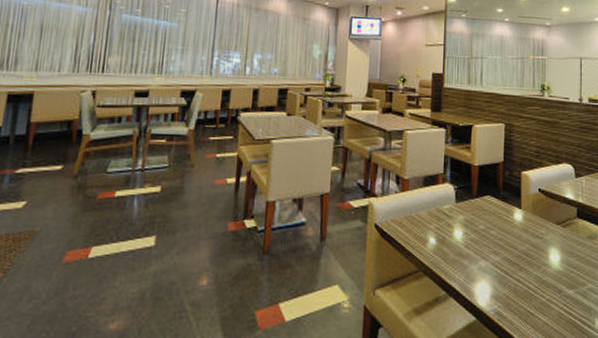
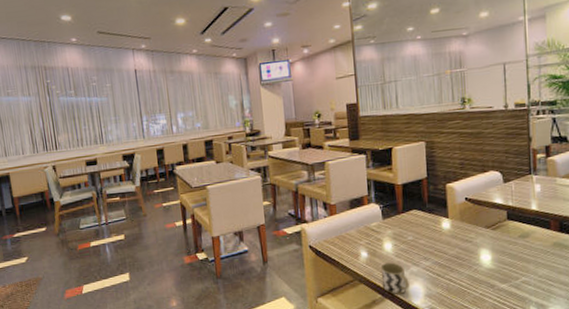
cup: none [447,253,476,292] -> present [380,262,409,294]

